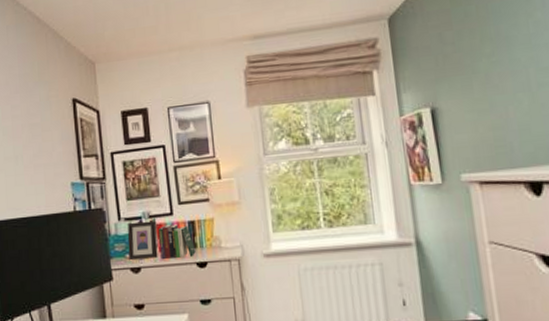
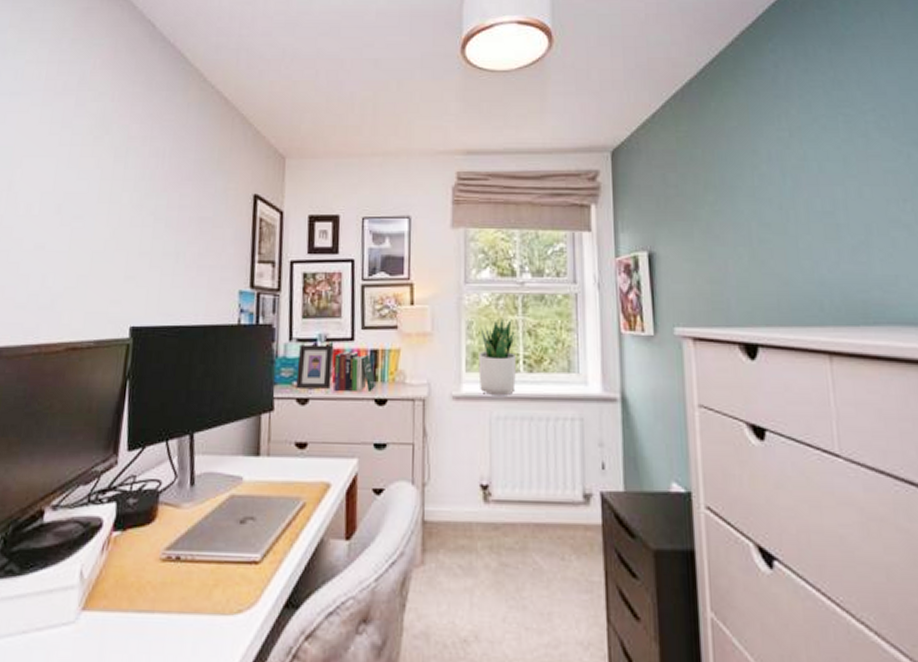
planter: none [282,181,319,250] -> present [478,318,517,395]

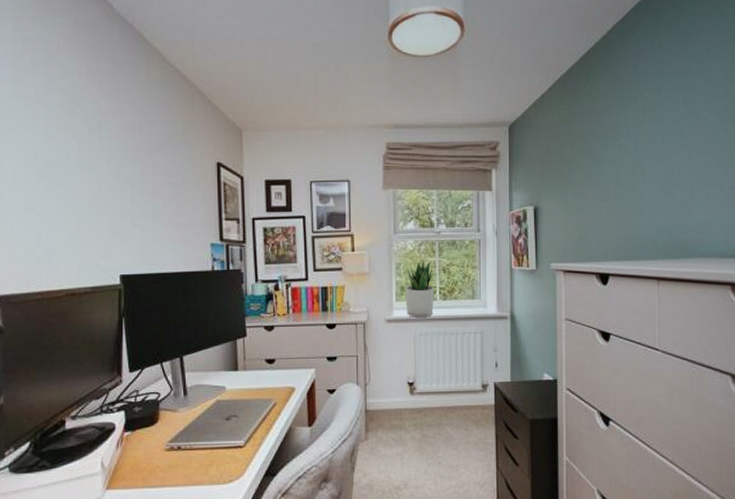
picture frame: present [296,344,334,390] -> none [263,284,292,320]
books: present [334,350,375,392] -> none [293,288,326,320]

